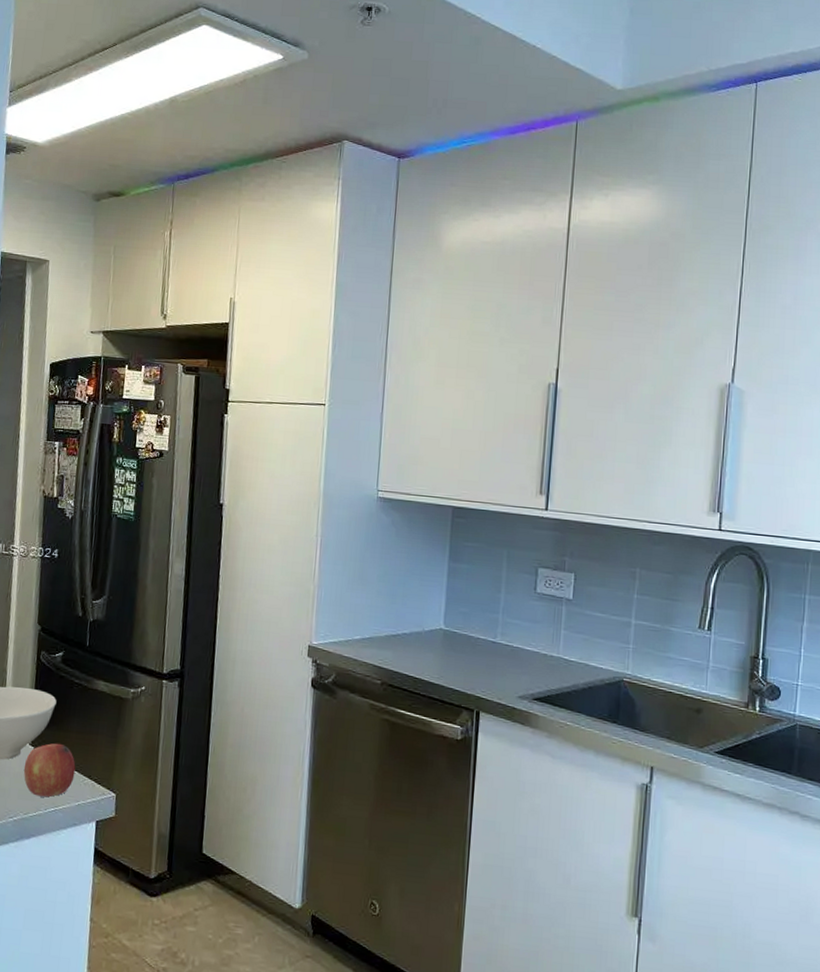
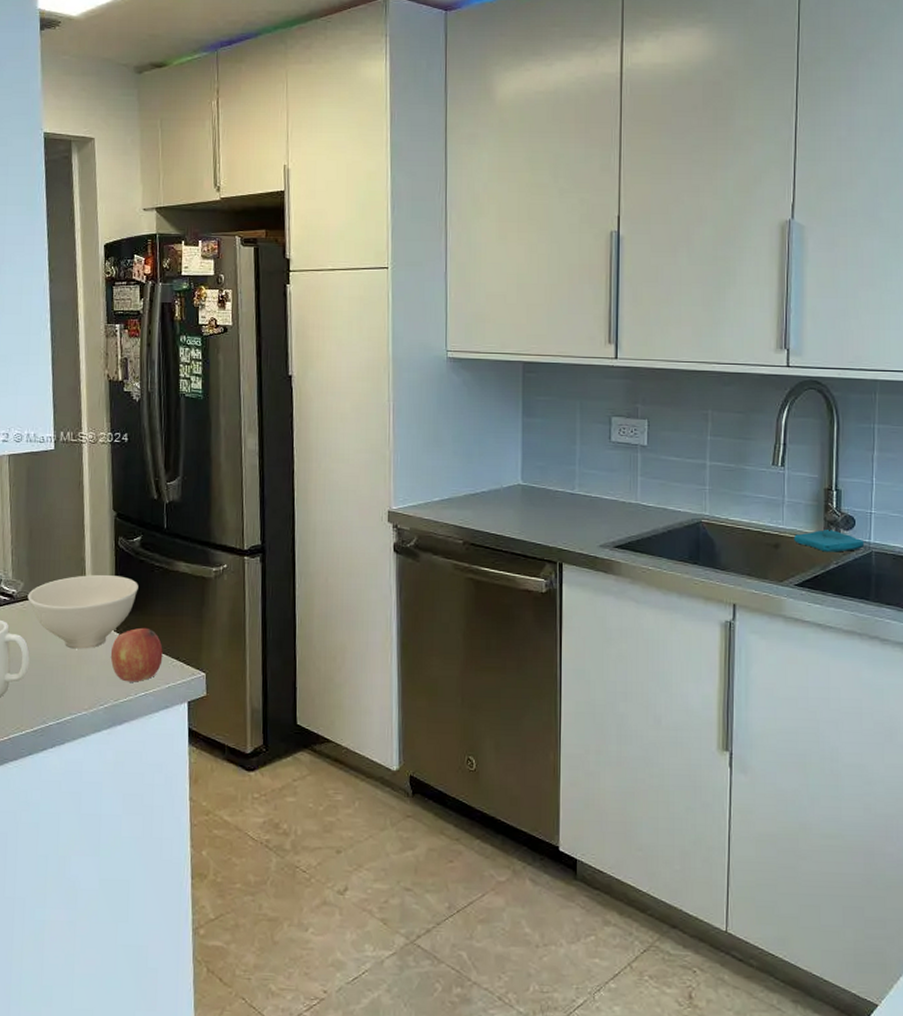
sponge: none [716,697,789,723] -> present [793,528,865,552]

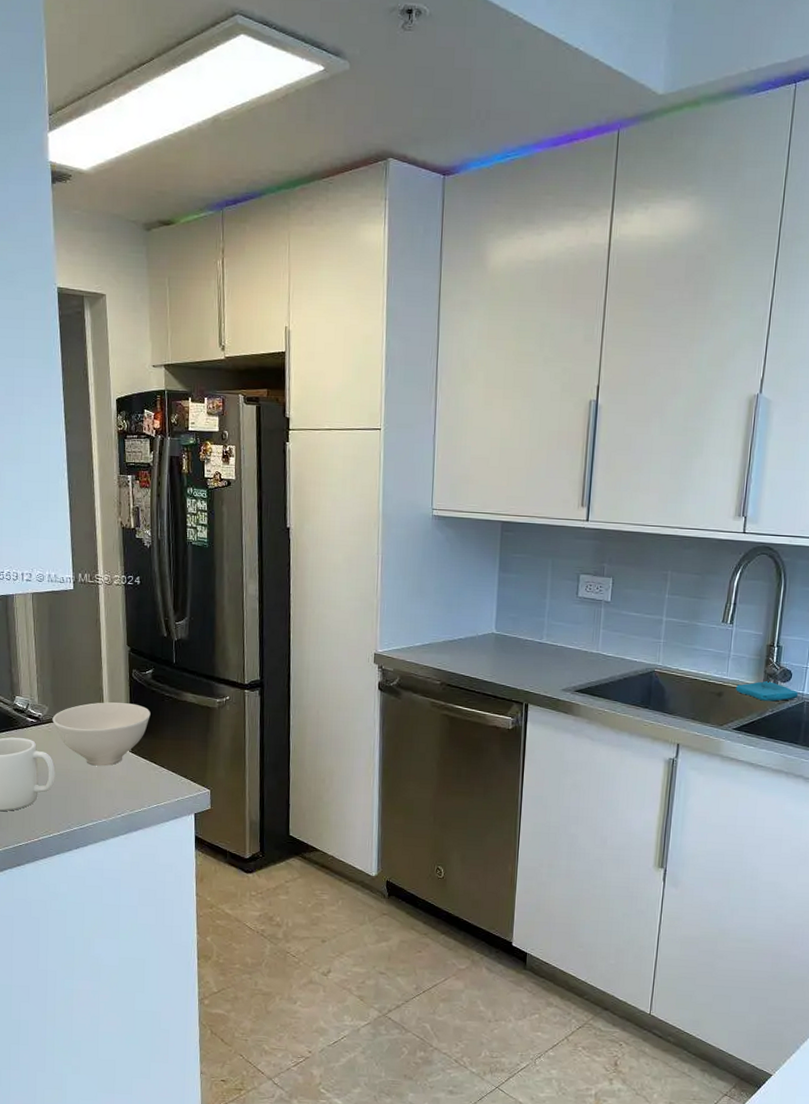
fruit: present [110,627,163,682] -> none [126,749,173,796]

